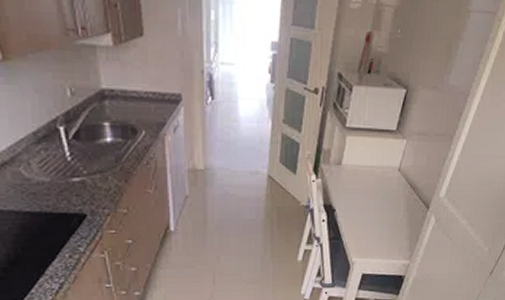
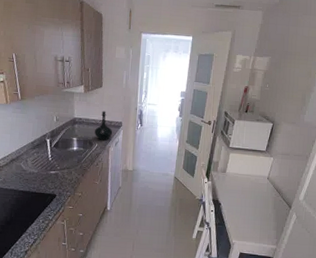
bottle: none [138,76,168,125] -> present [95,111,113,141]

